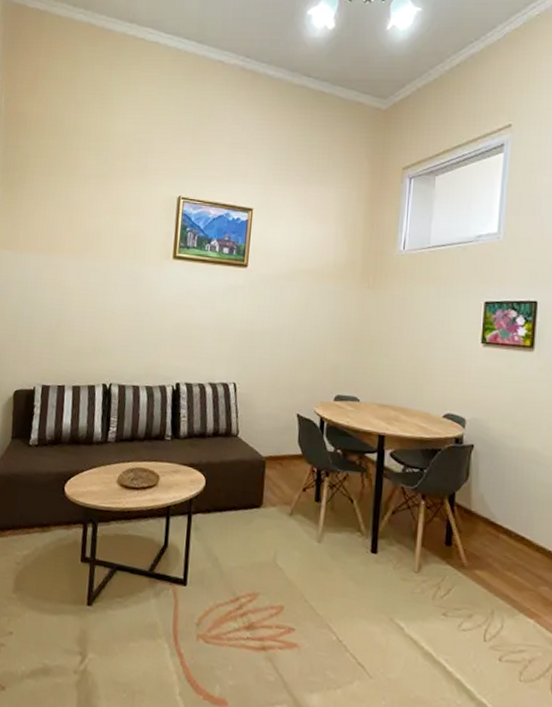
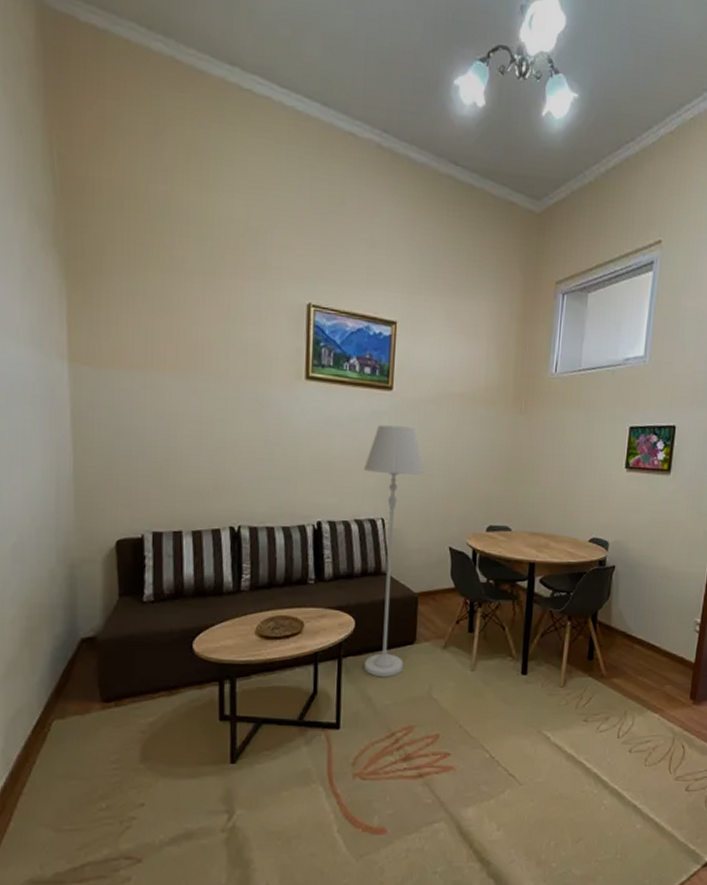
floor lamp: none [212,298,275,539] -> present [364,425,425,678]

